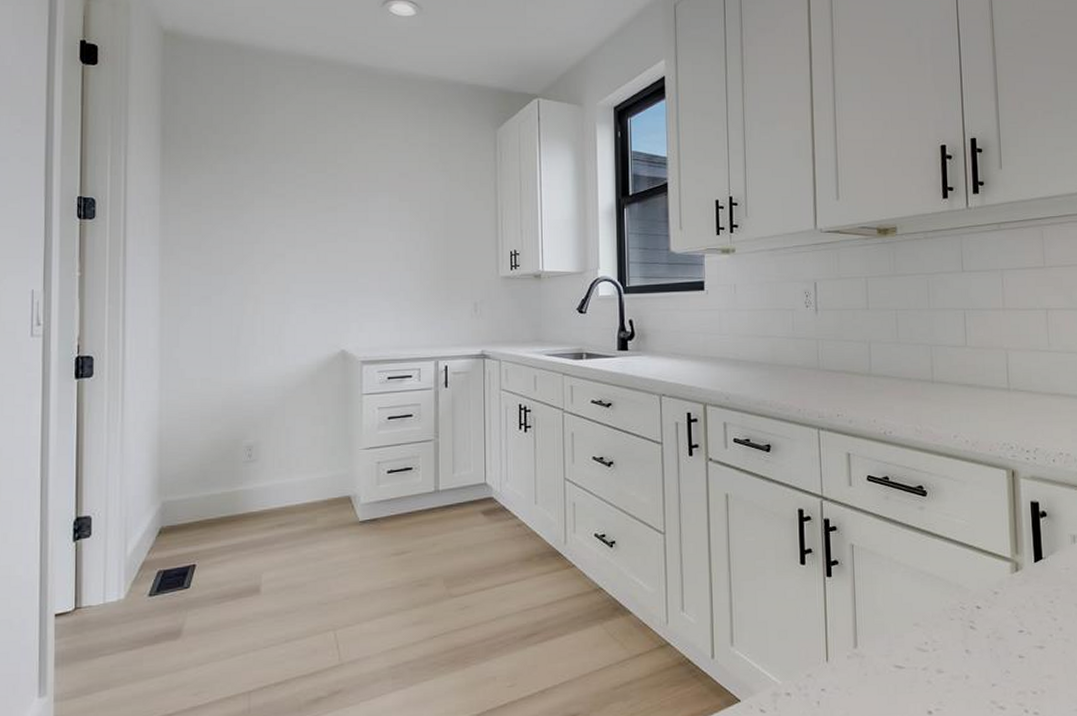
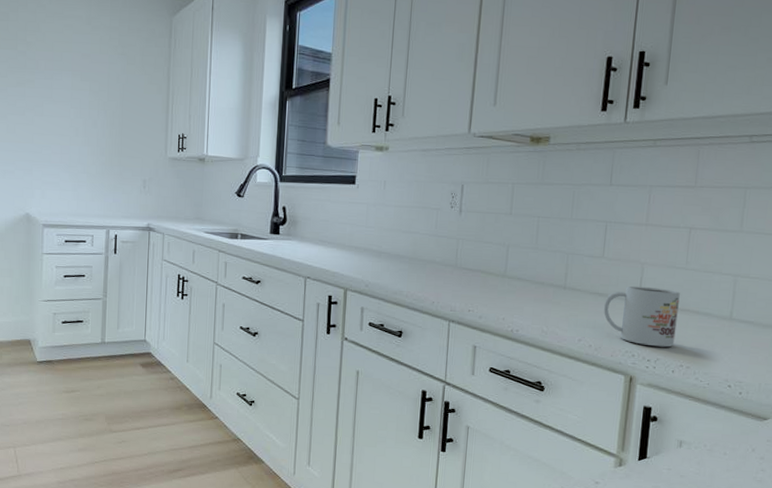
mug: none [974,373,1051,436] -> present [603,285,680,347]

